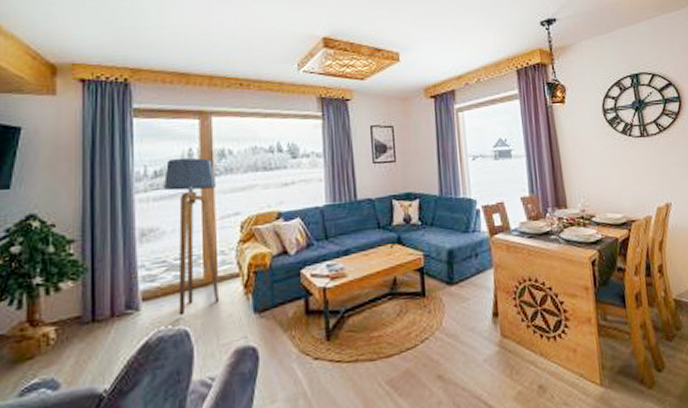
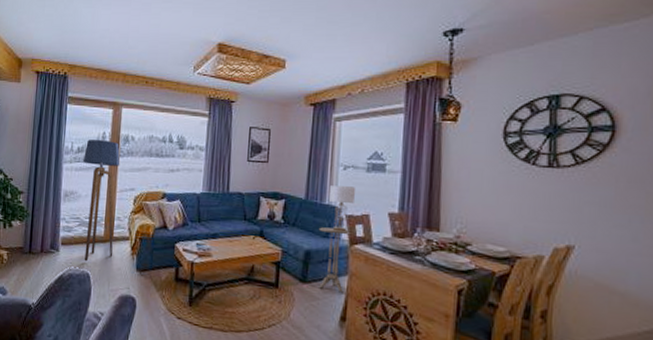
side table: none [457,220,491,288] -> present [318,227,351,293]
lamp: none [463,176,489,225] -> present [329,185,356,232]

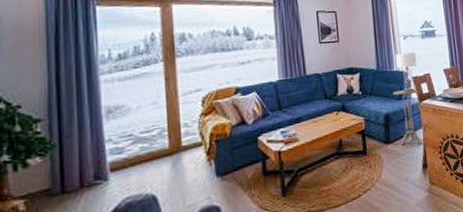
floor lamp: present [82,139,121,262] -> none [127,41,185,183]

